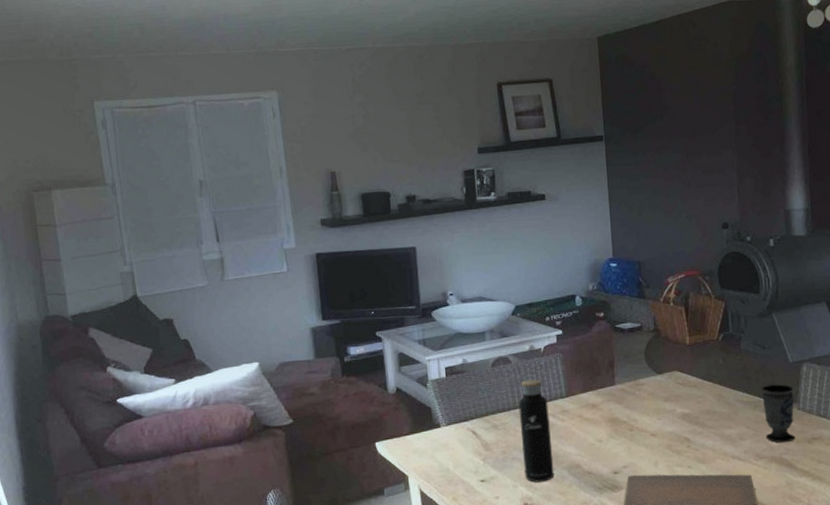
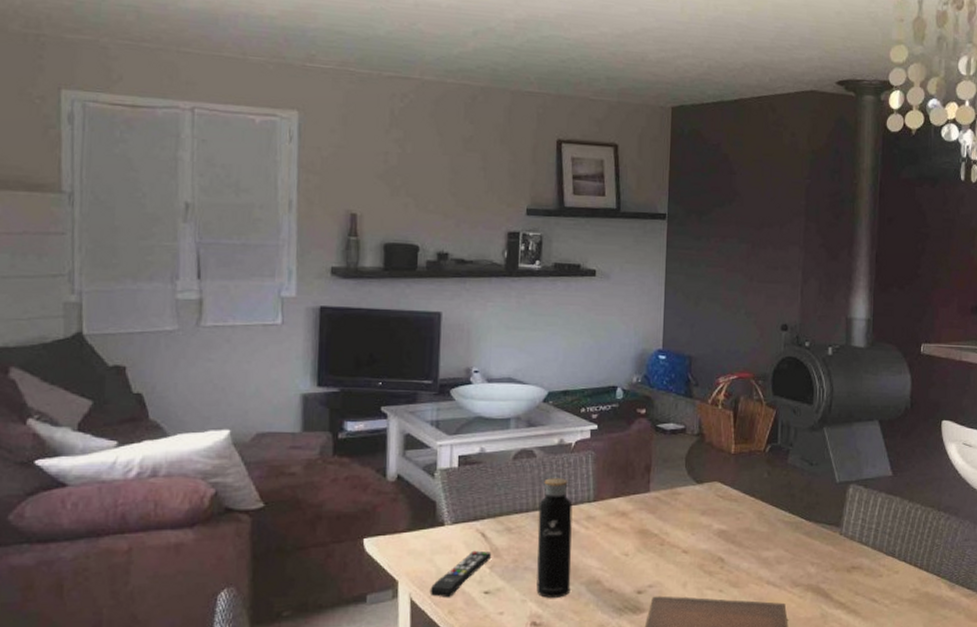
remote control: none [435,446,484,488] -> present [430,550,492,598]
cup: present [761,384,796,443] -> none [804,505,838,570]

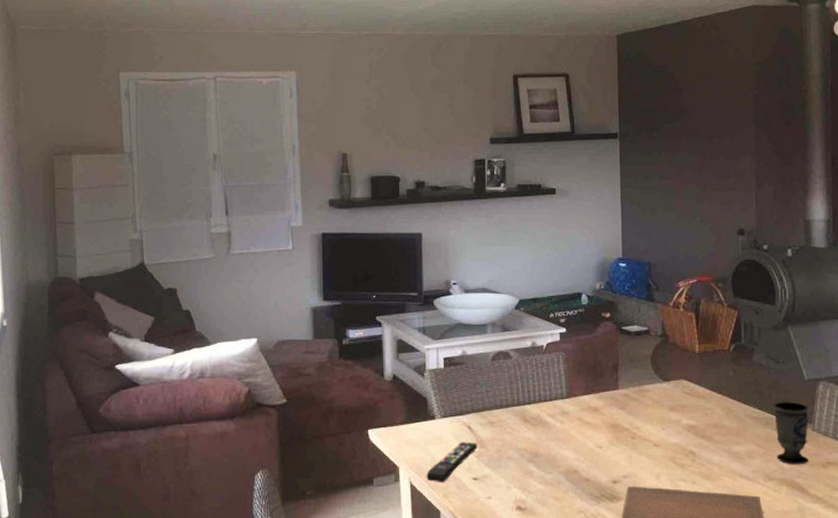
water bottle: present [536,468,573,598] -> none [517,368,550,485]
cup: none [804,505,838,570] -> present [774,402,809,465]

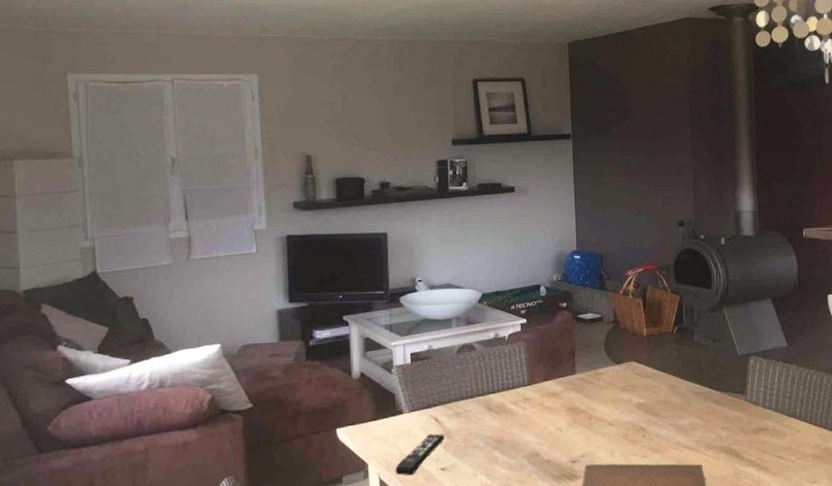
cup: present [774,402,809,465] -> none [712,376,743,434]

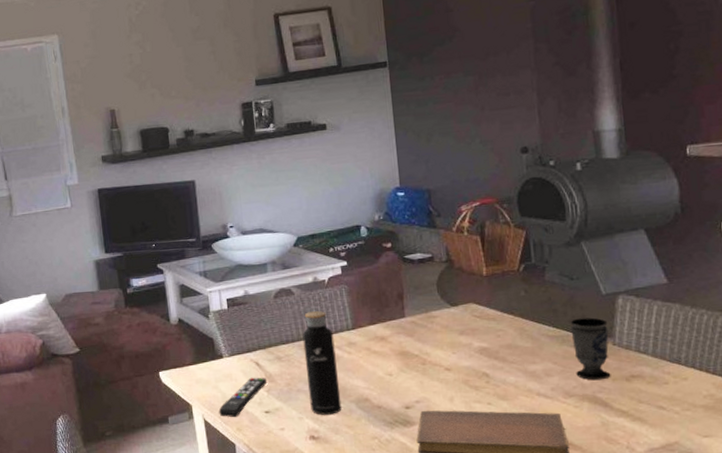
water bottle: none [481,359,514,471] -> present [302,303,342,415]
cup: none [712,376,743,434] -> present [570,317,611,381]

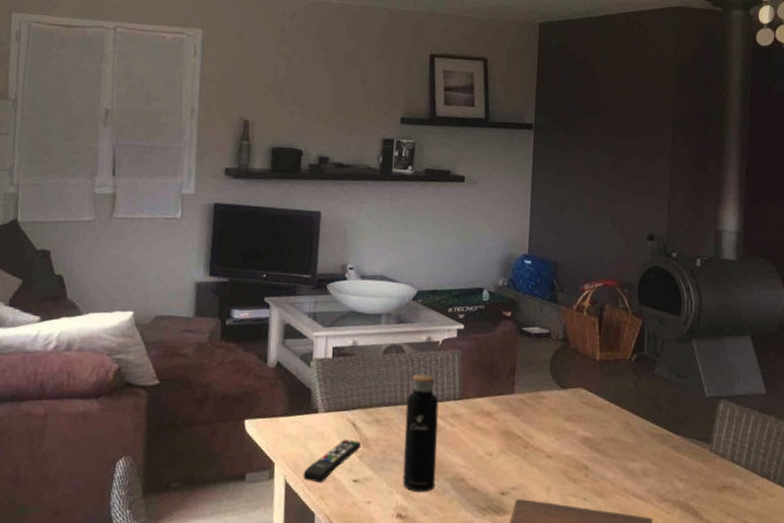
cup: present [570,317,611,381] -> none [672,418,708,487]

